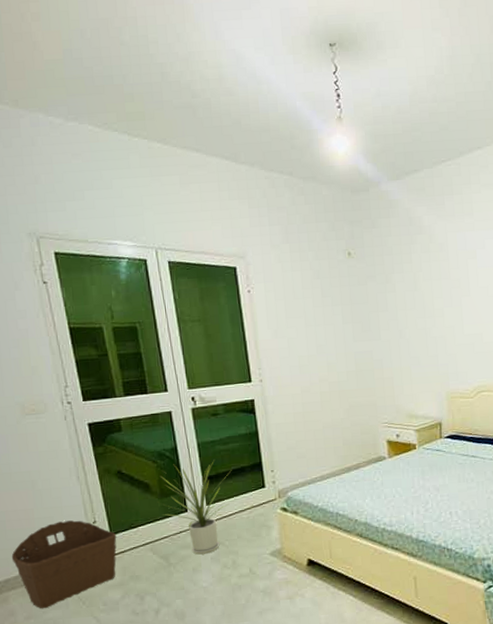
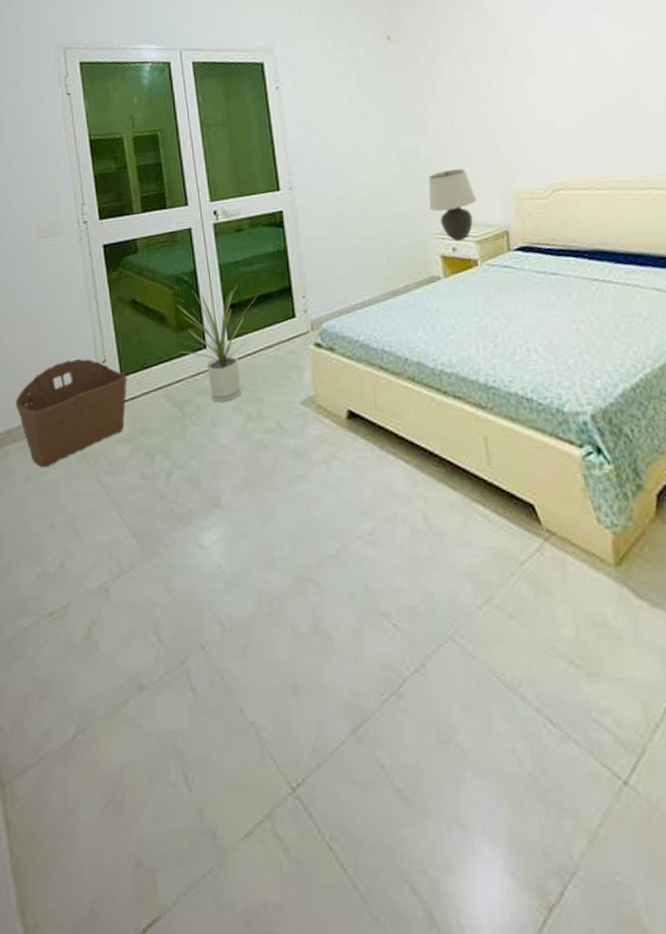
table lamp: none [379,371,418,429] -> present [428,169,477,241]

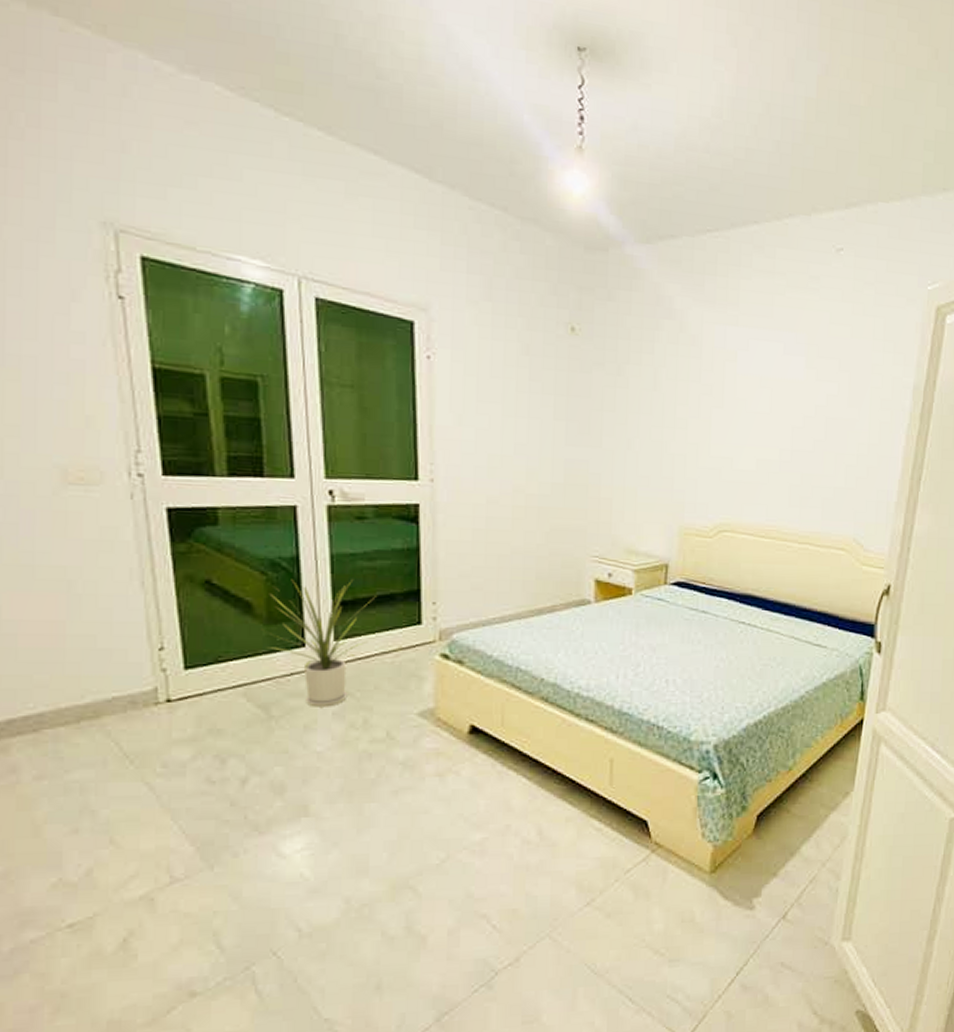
wicker basket: present [15,358,127,468] -> none [21,643,194,767]
table lamp: present [428,169,477,241] -> none [590,491,642,566]

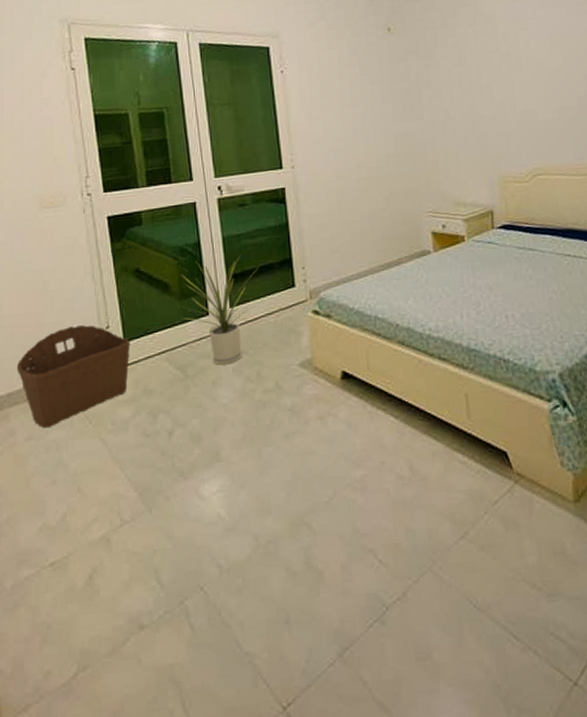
wicker basket: none [21,643,194,767] -> present [16,325,131,429]

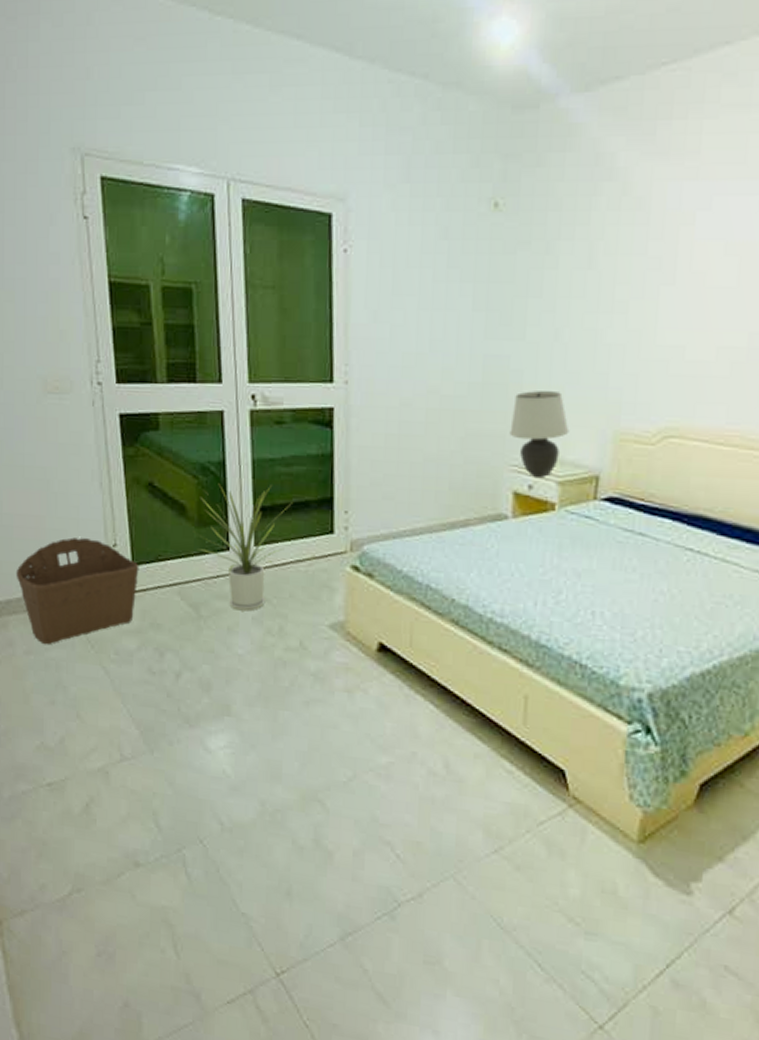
table lamp: none [422,153,466,218] -> present [509,391,570,477]

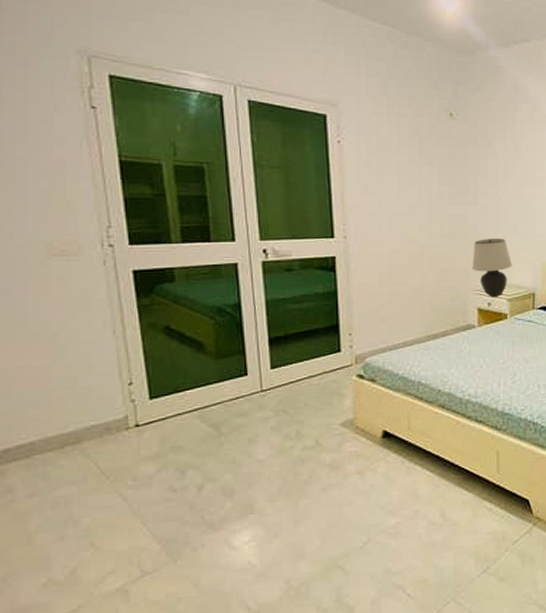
wicker basket: present [16,537,139,645] -> none [16,381,157,485]
house plant: present [193,483,292,611] -> none [211,319,304,424]

